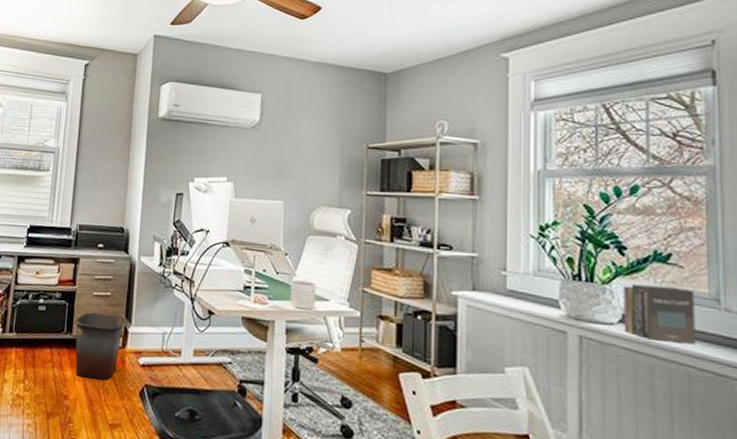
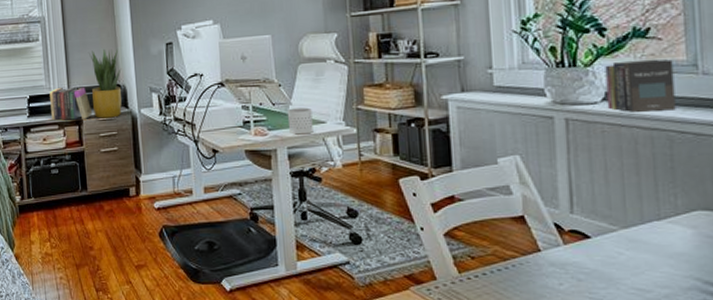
books: none [48,221,91,258] -> present [49,87,93,121]
waste bin: present [74,312,126,381] -> none [87,167,136,228]
planter: none [92,189,128,261] -> present [88,49,122,119]

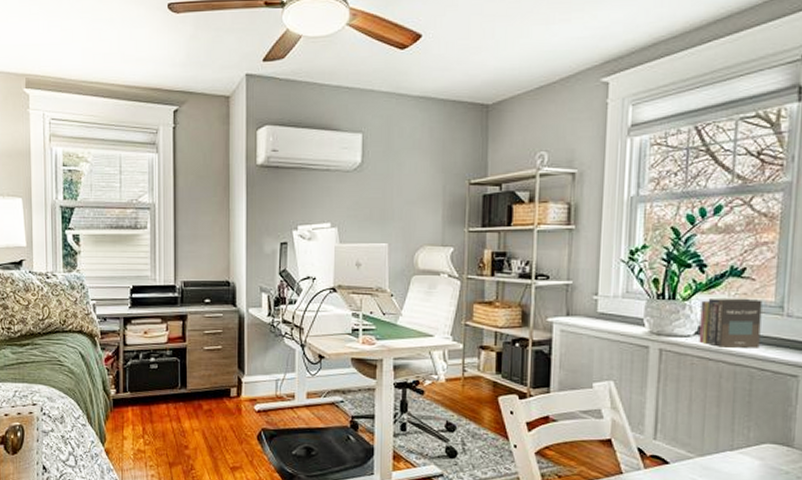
books: present [49,87,93,121] -> none [154,279,198,315]
planter: present [88,49,122,119] -> none [198,244,232,315]
mug: present [287,107,313,135] -> none [396,319,421,347]

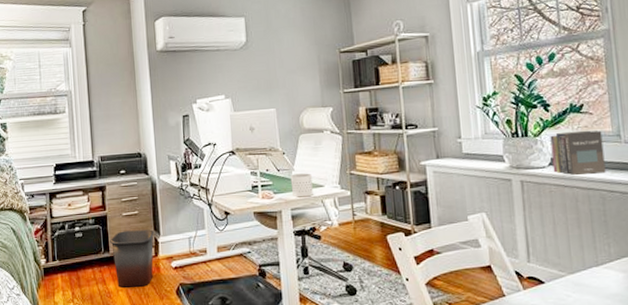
waste bin: none [188,366,239,428] -> present [110,229,155,288]
mug: none [396,319,421,347] -> present [290,173,313,198]

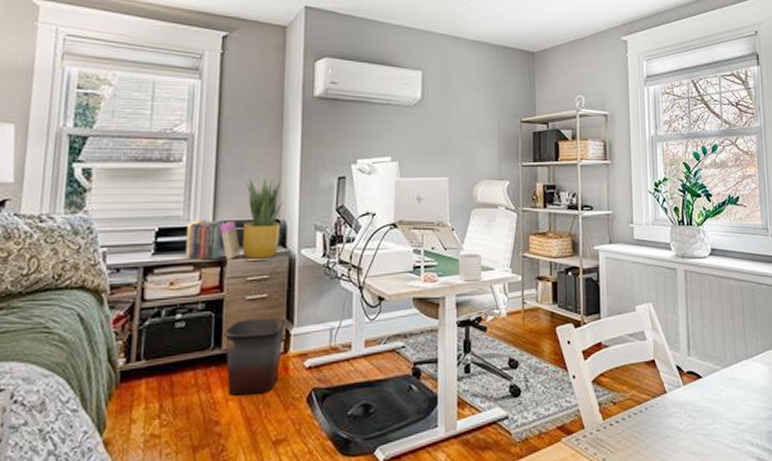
books: none [75,155,115,187] -> present [185,219,241,260]
planter: none [111,120,143,185] -> present [242,178,283,259]
books: present [550,130,606,176] -> none [711,222,756,267]

